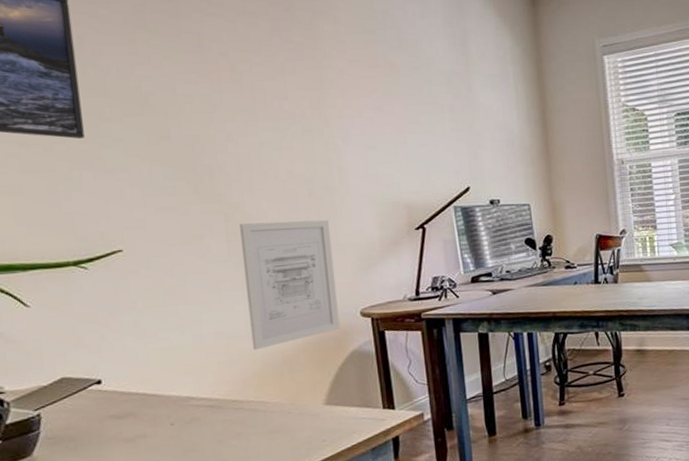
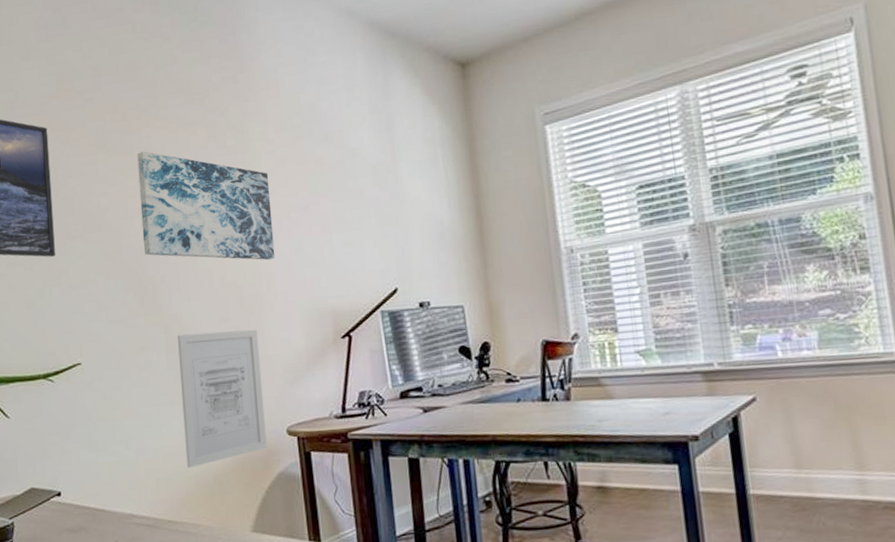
wall art: none [186,37,348,156] -> present [137,151,275,261]

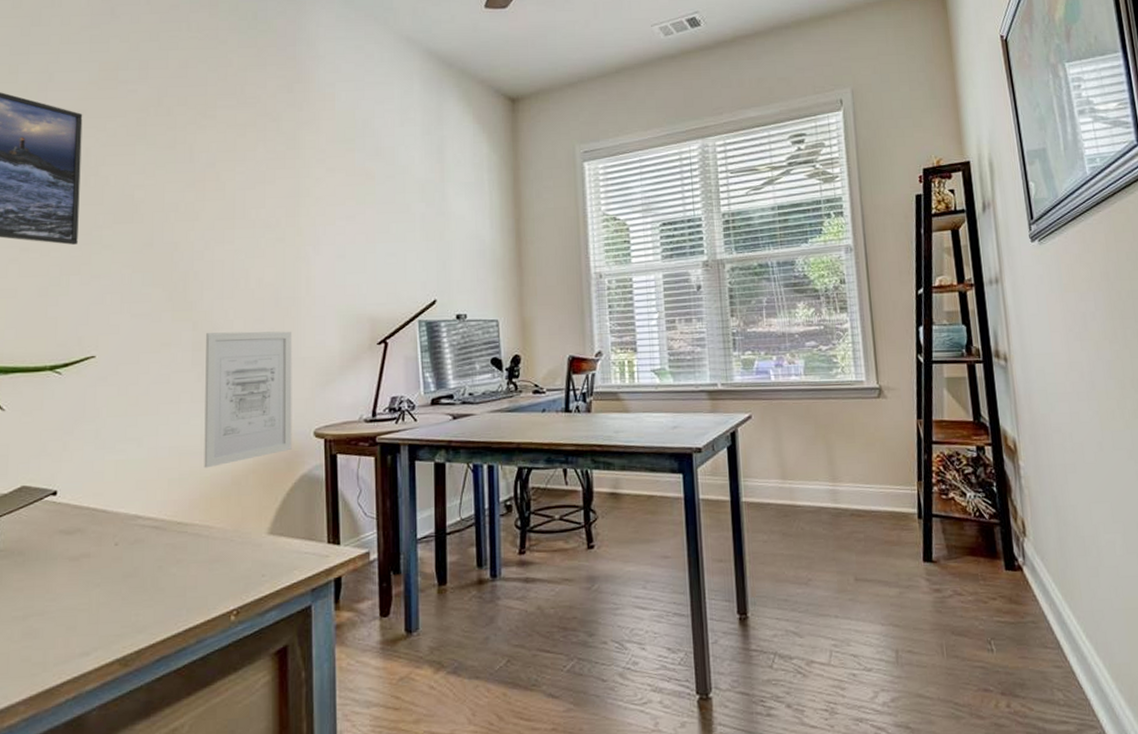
wall art: present [137,151,275,261] -> none [177,148,317,265]

